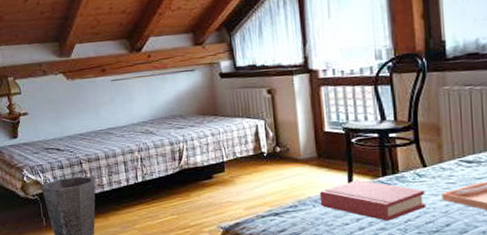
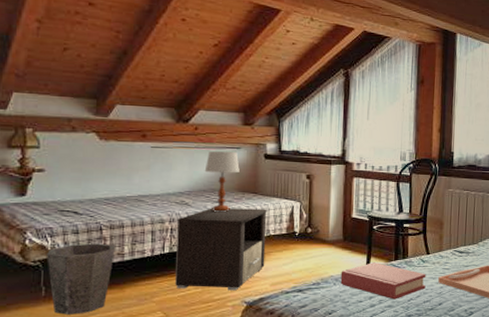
nightstand: none [145,130,236,217] -> present [175,208,267,291]
table lamp: none [163,74,197,138] -> present [204,150,240,212]

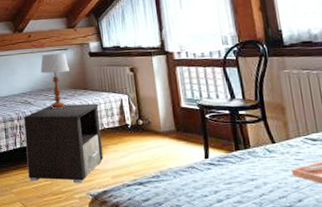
hardback book: present [340,262,426,300] -> none [179,153,278,194]

